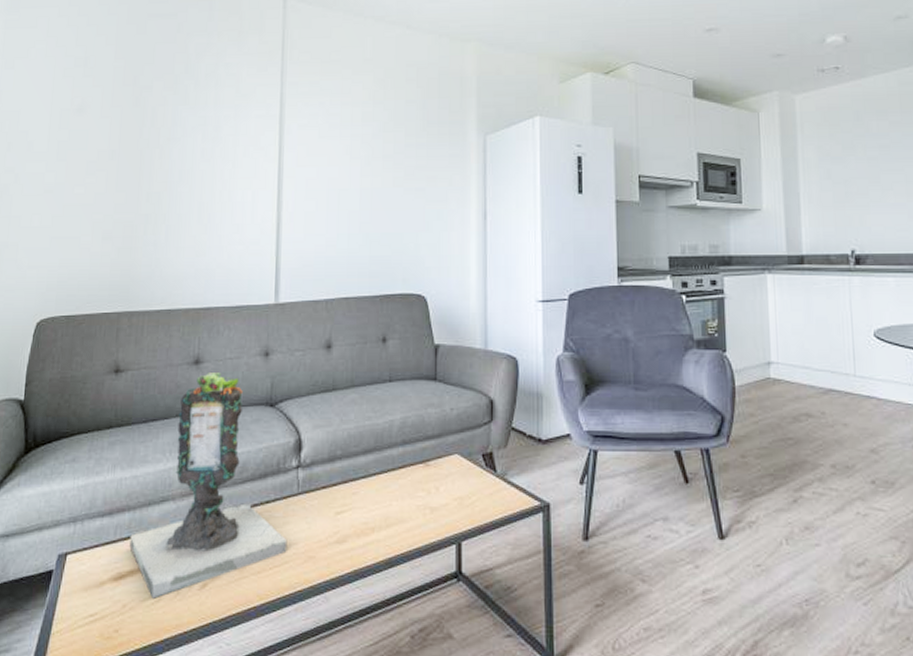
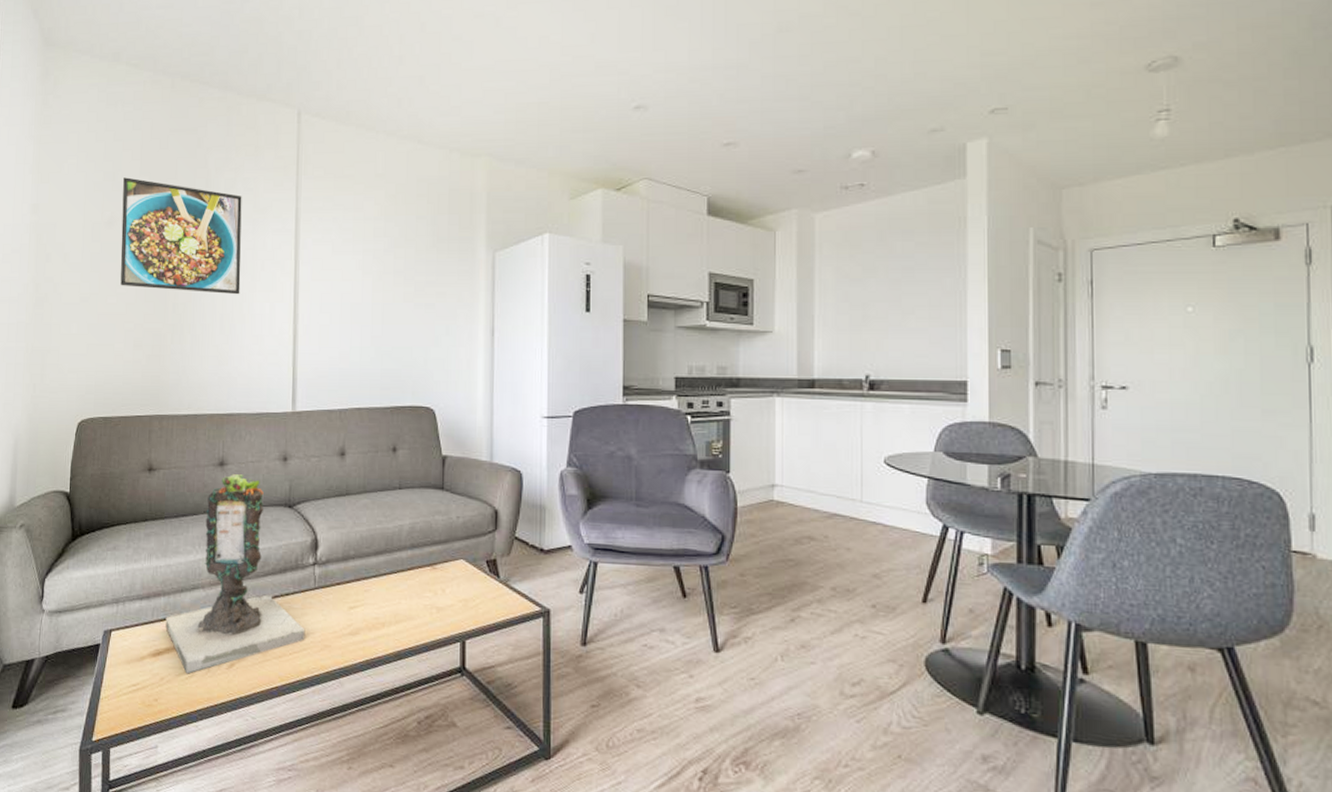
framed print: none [89,63,224,183] -> present [120,177,242,295]

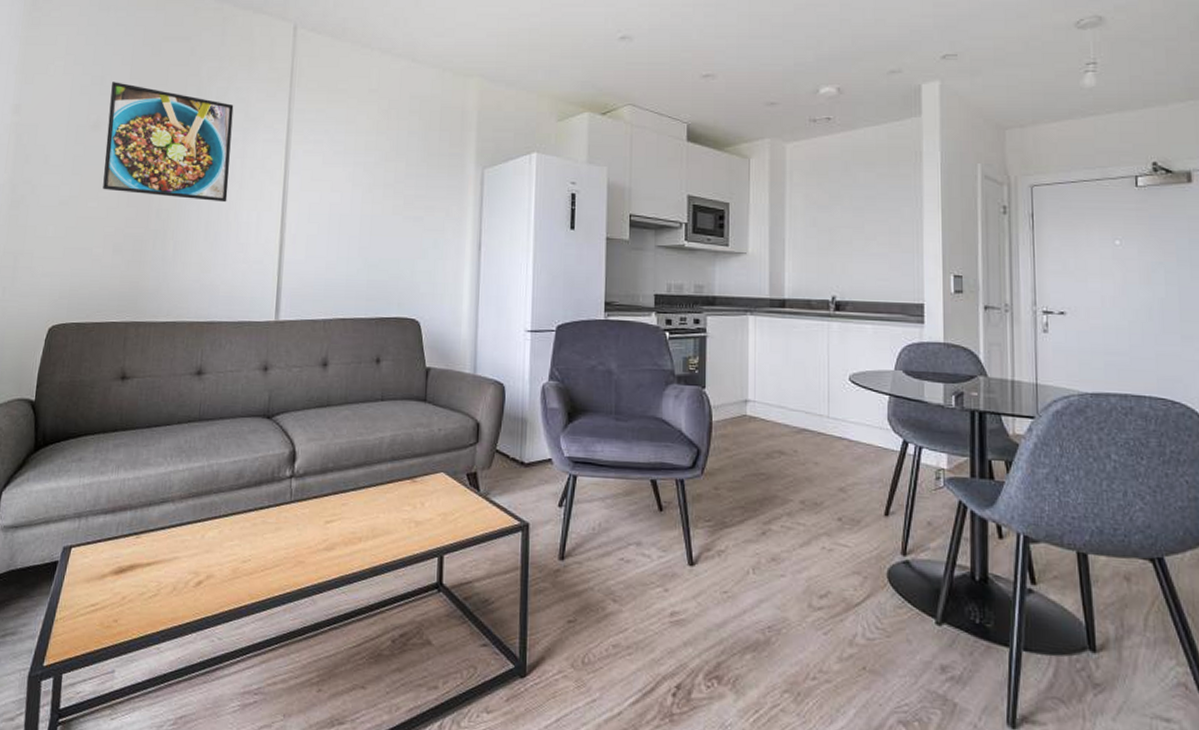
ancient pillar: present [165,461,306,674] -> none [130,370,279,593]

